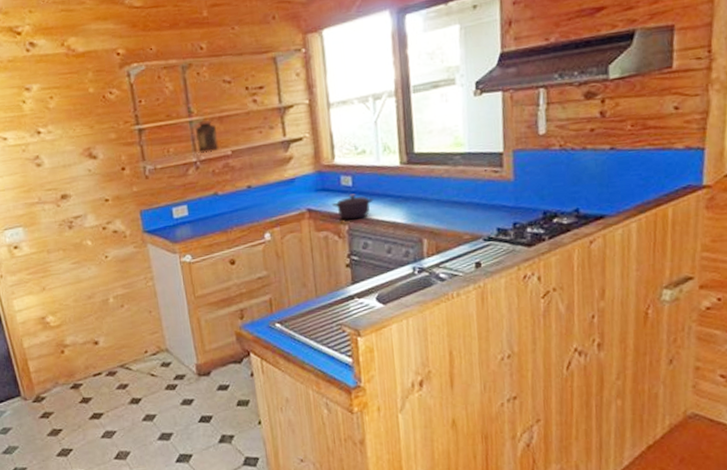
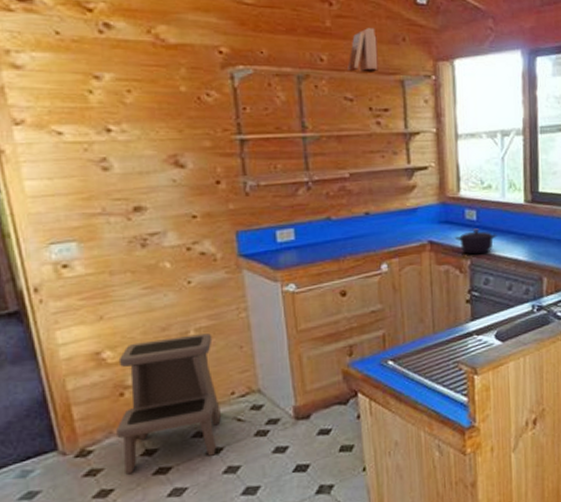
step stool: none [58,300,139,418] -> present [116,333,222,475]
jar: present [196,120,219,153] -> none [309,138,335,173]
books: none [224,11,252,56] -> present [347,27,378,74]

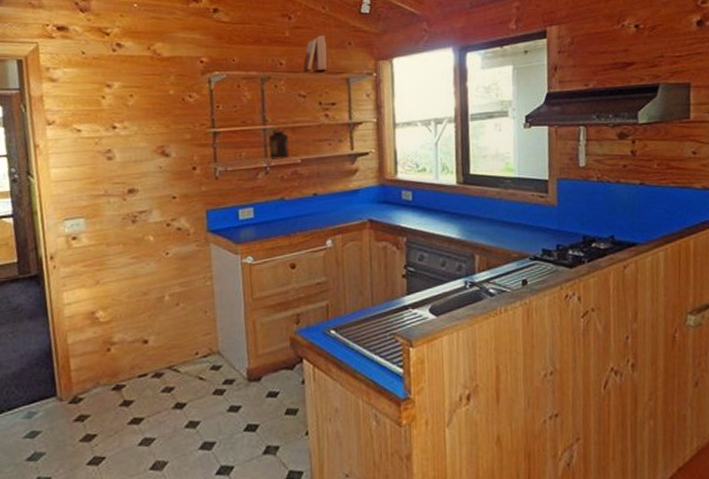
step stool: present [116,333,222,475] -> none [102,299,187,422]
jar: none [309,138,335,173] -> present [268,130,289,159]
cooking pot: present [454,228,497,256] -> none [392,208,431,233]

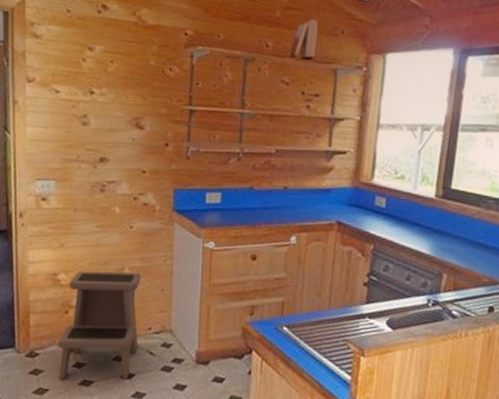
step stool: none [102,299,187,422] -> present [58,271,142,380]
jar: present [268,130,289,159] -> none [243,115,266,147]

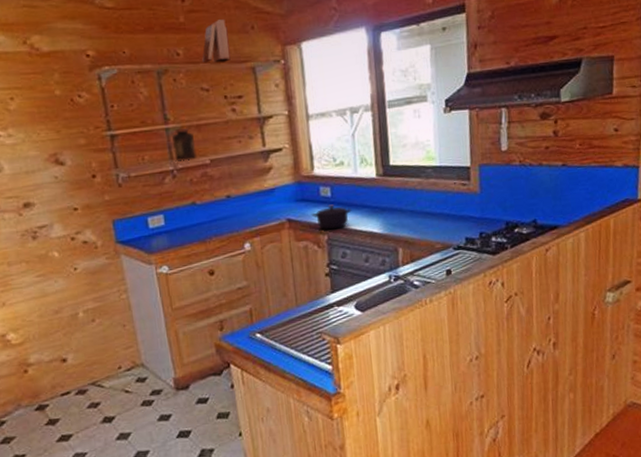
step stool: present [58,271,142,380] -> none [21,314,112,442]
jar: none [243,115,266,147] -> present [172,128,197,162]
cooking pot: none [361,215,403,242] -> present [311,204,352,231]

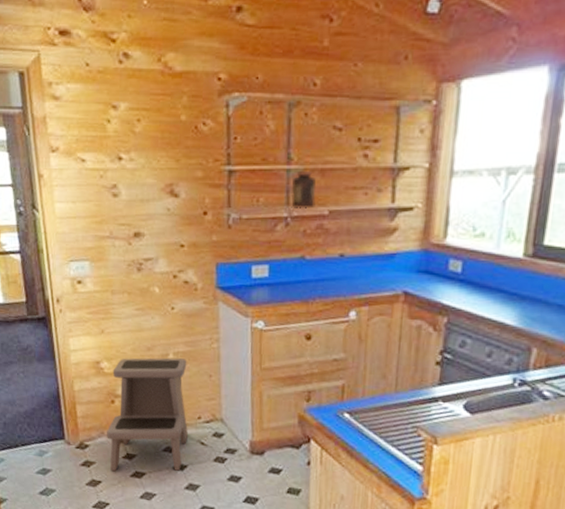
step stool: none [21,314,112,442] -> present [107,357,189,472]
books: present [202,18,231,64] -> none [340,44,376,99]
cooking pot: present [311,204,352,231] -> none [432,282,484,314]

